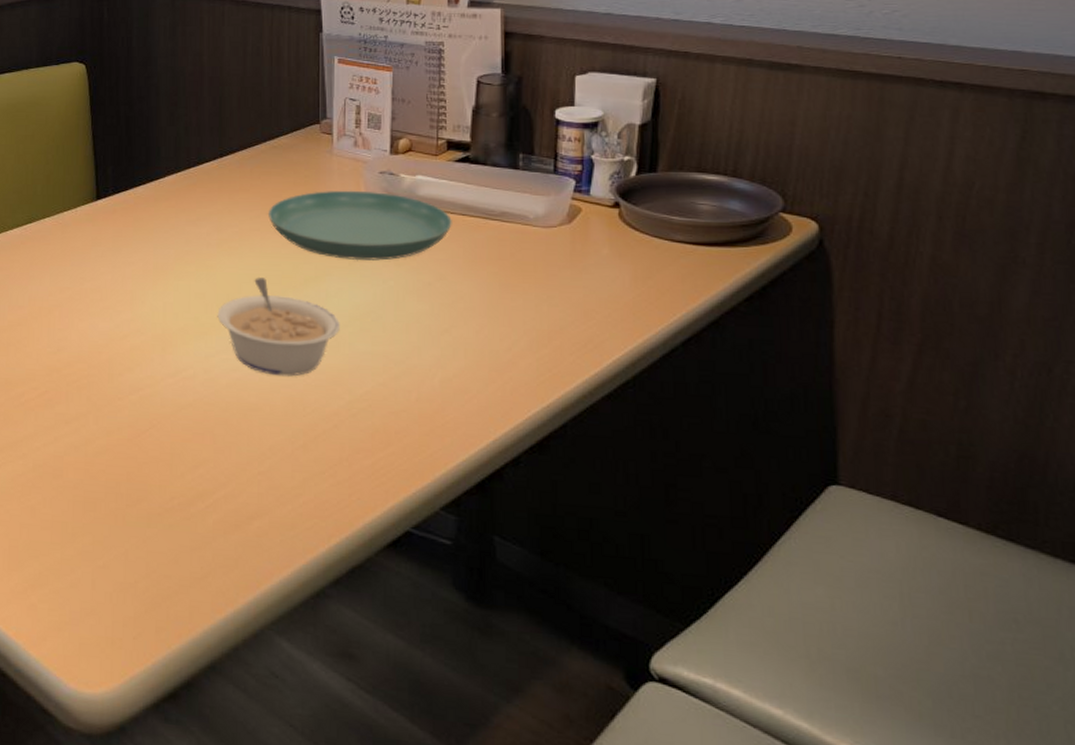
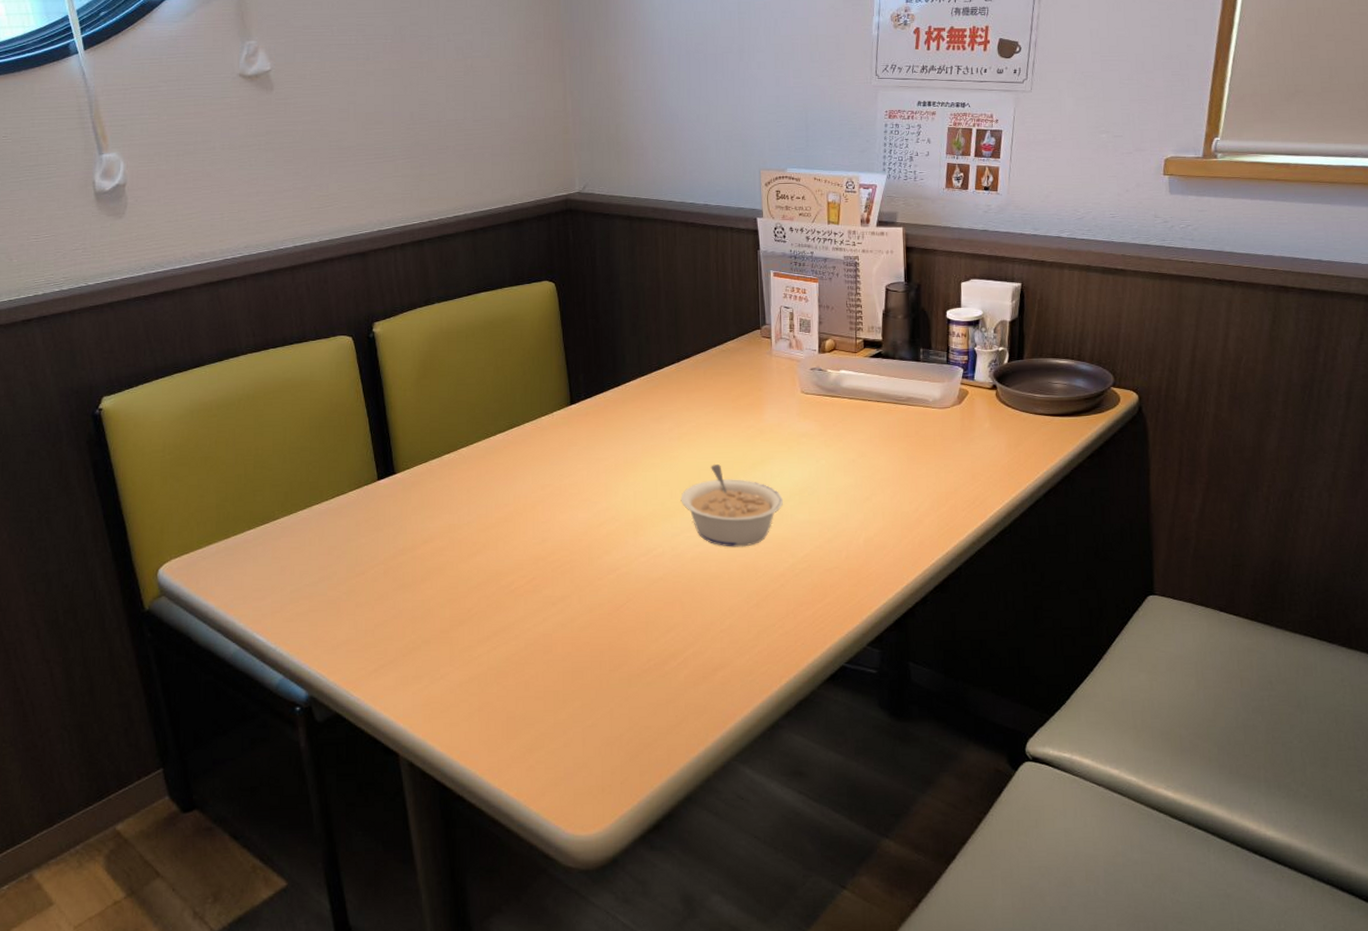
saucer: present [268,190,452,261] -> none [720,385,870,445]

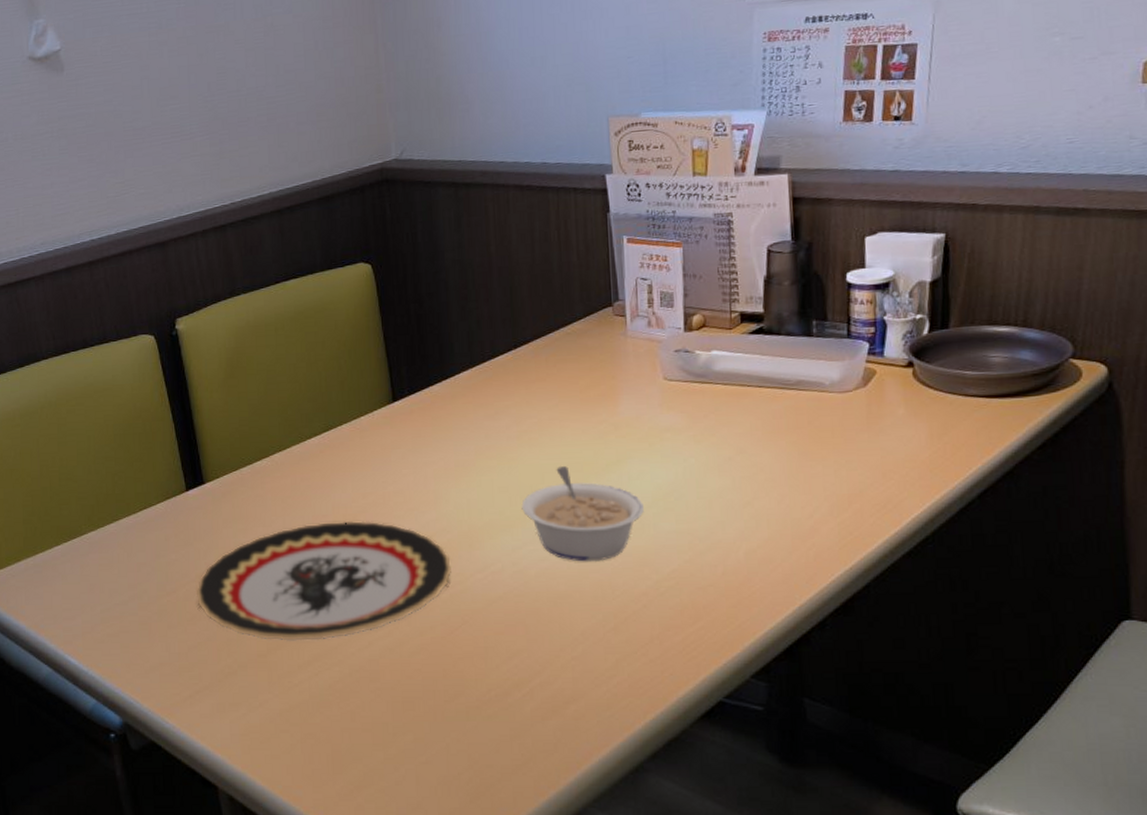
plate: none [384,510,619,618] -> present [195,521,453,641]

